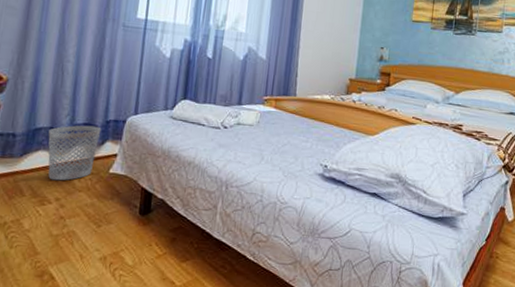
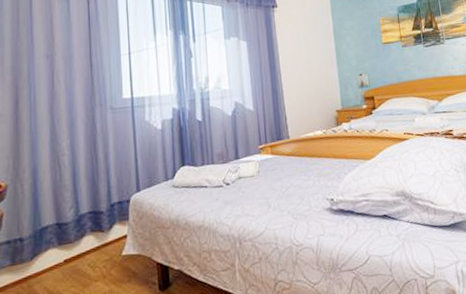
wastebasket: present [48,125,102,181] -> none [55,212,107,277]

